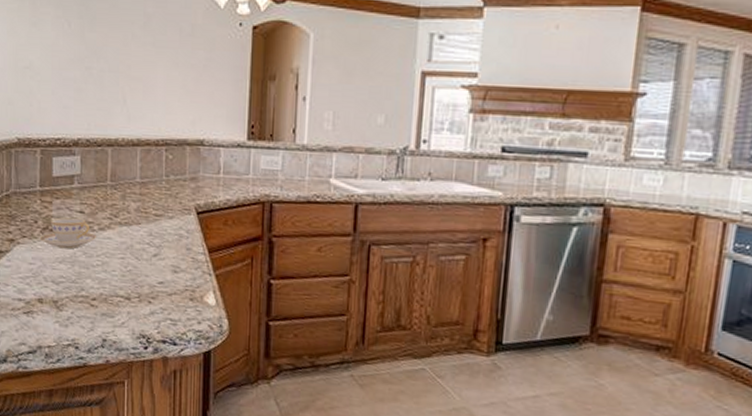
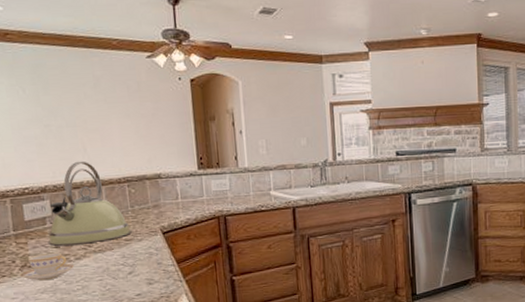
kettle: none [73,113,163,214] -> present [47,161,132,246]

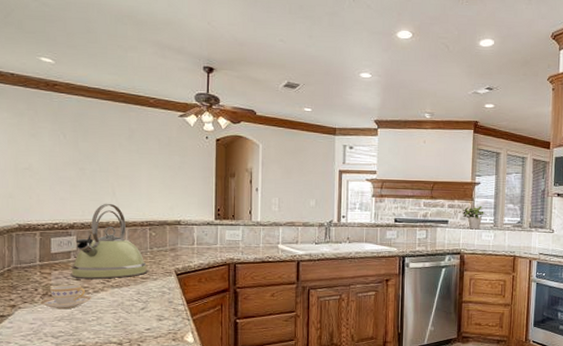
potted plant: none [470,129,496,157] -> present [462,206,484,230]

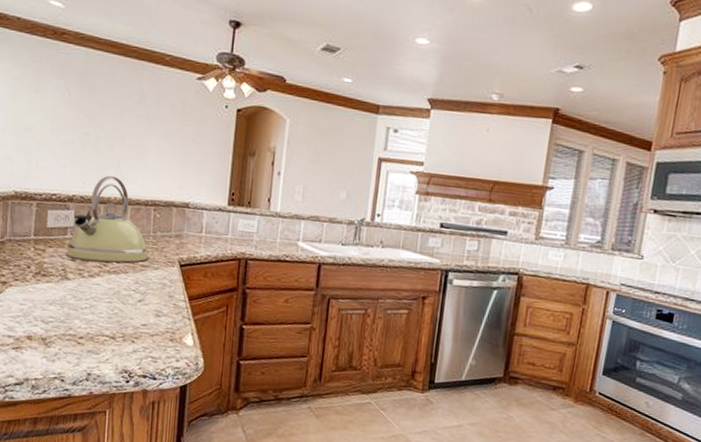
teacup: present [39,284,92,310] -> none [31,264,87,293]
potted plant: present [462,206,484,230] -> none [526,216,555,247]

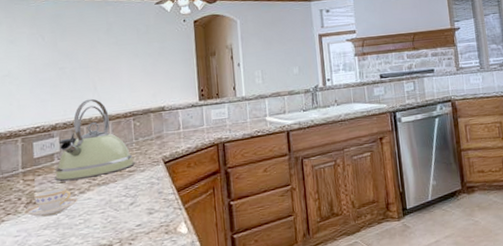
teacup: none [31,264,87,293] -> present [23,187,78,217]

